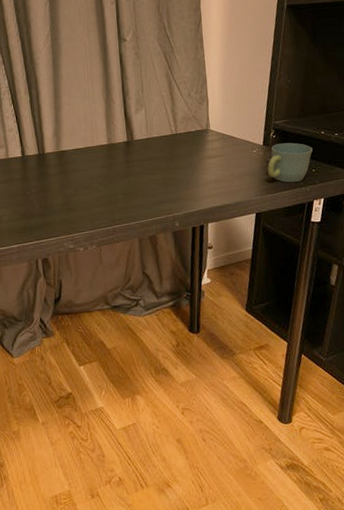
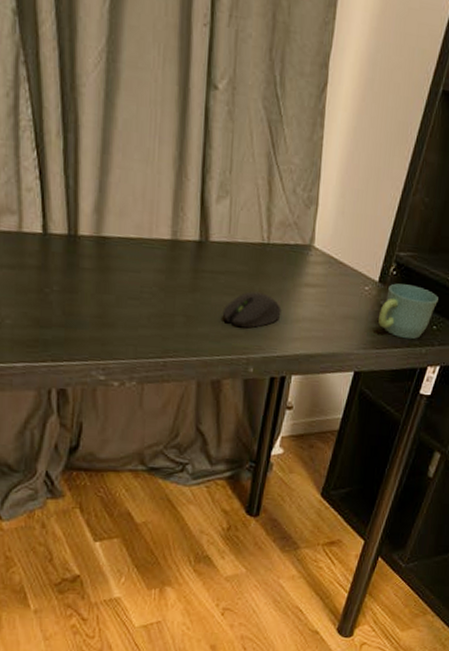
computer mouse: none [150,168,193,196] -> present [222,291,282,328]

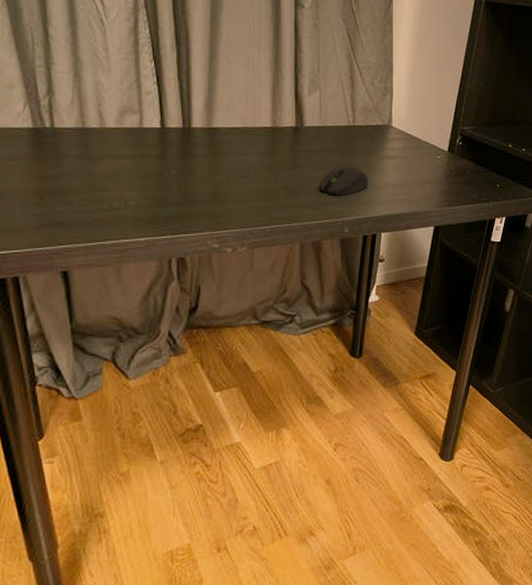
mug: present [378,283,438,340] -> none [451,152,498,197]

